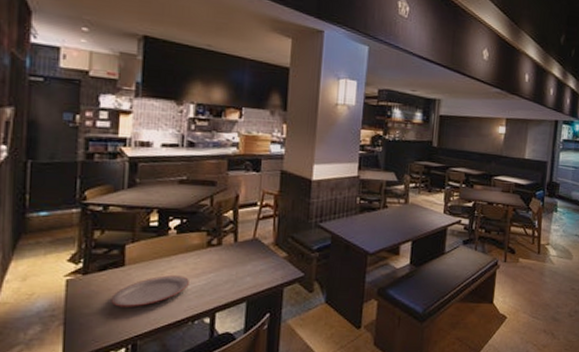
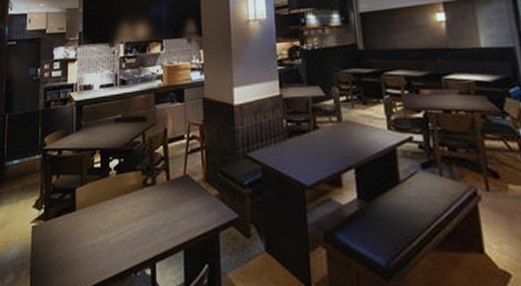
plate: present [111,275,189,307] -> none [66,220,130,256]

